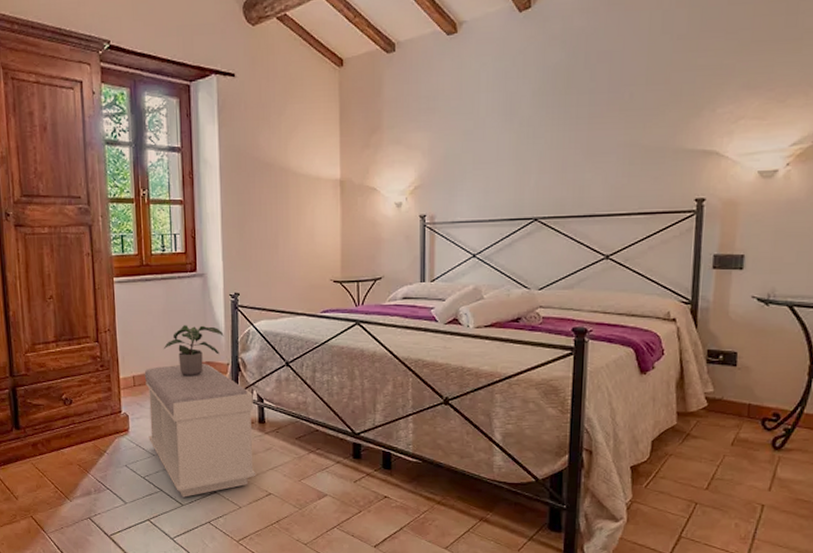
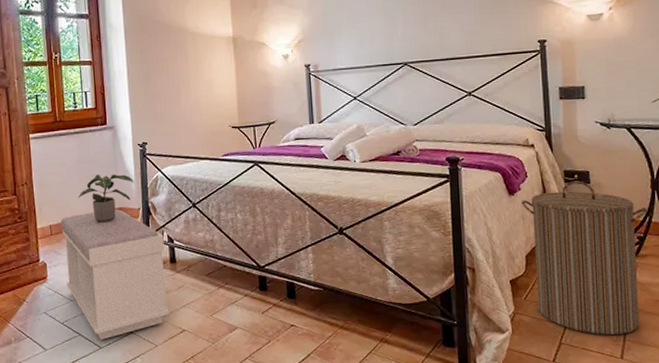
laundry hamper: none [654,362,801,533] -> present [522,180,648,336]

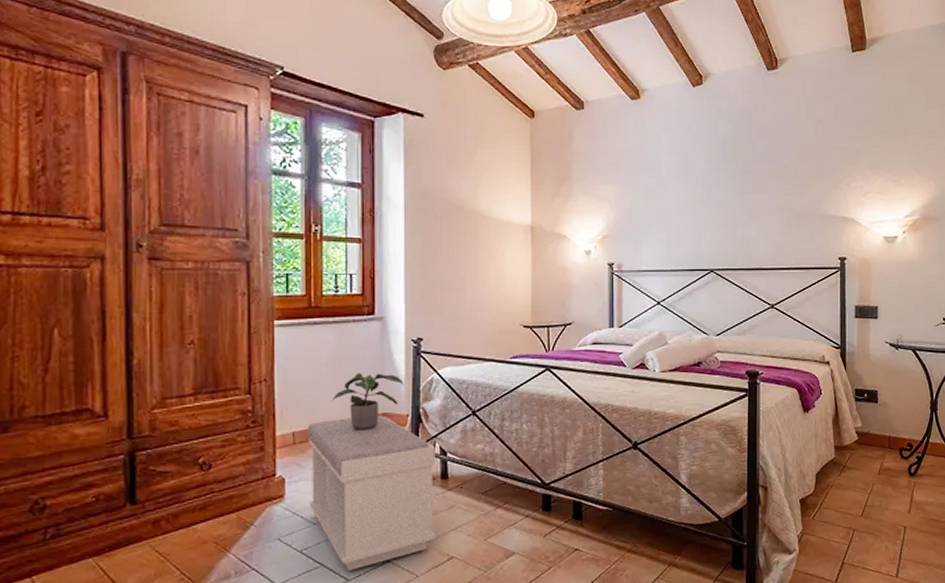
laundry hamper: present [522,180,648,336] -> none [815,399,927,555]

